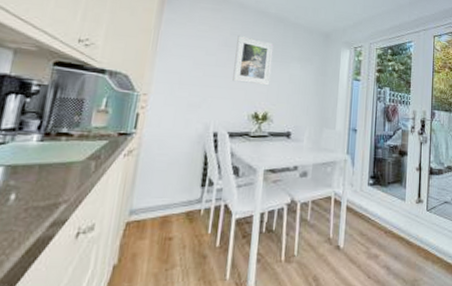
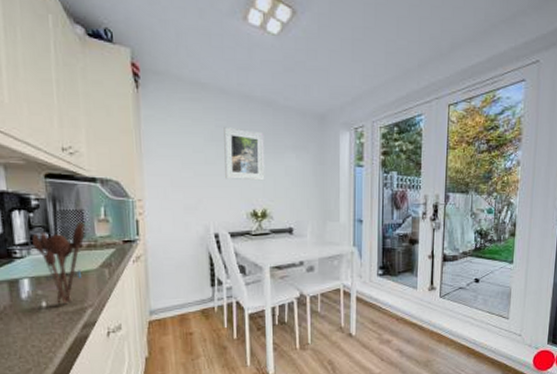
utensil holder: none [19,111,82,199] -> present [32,222,85,305]

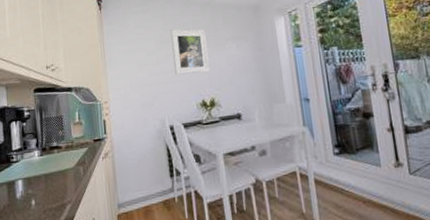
utensil holder: present [32,222,85,305] -> none [25,127,64,202]

